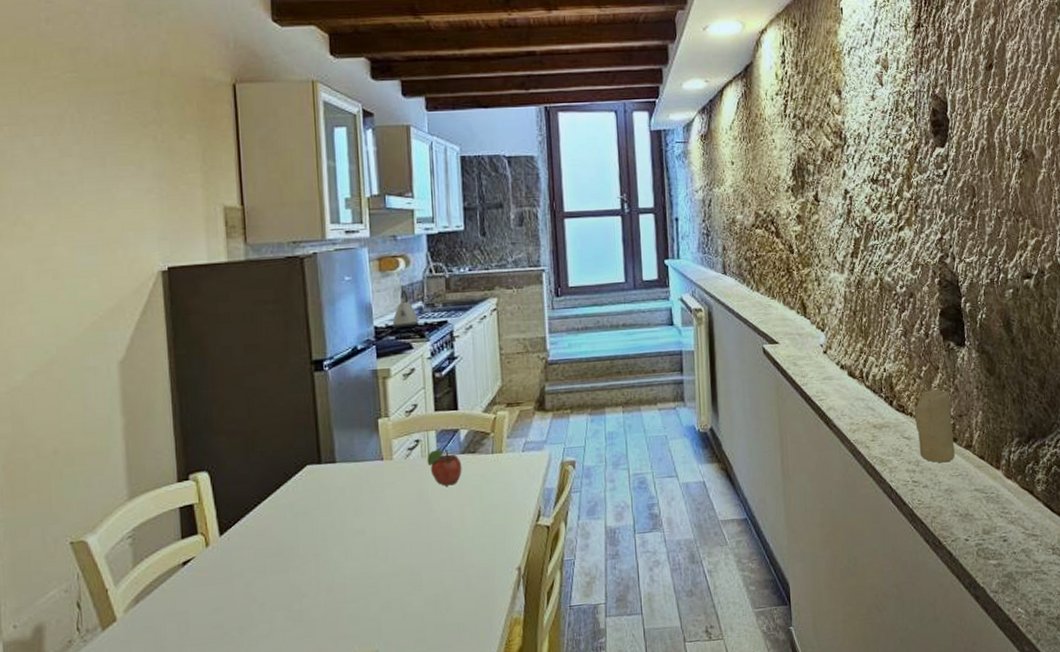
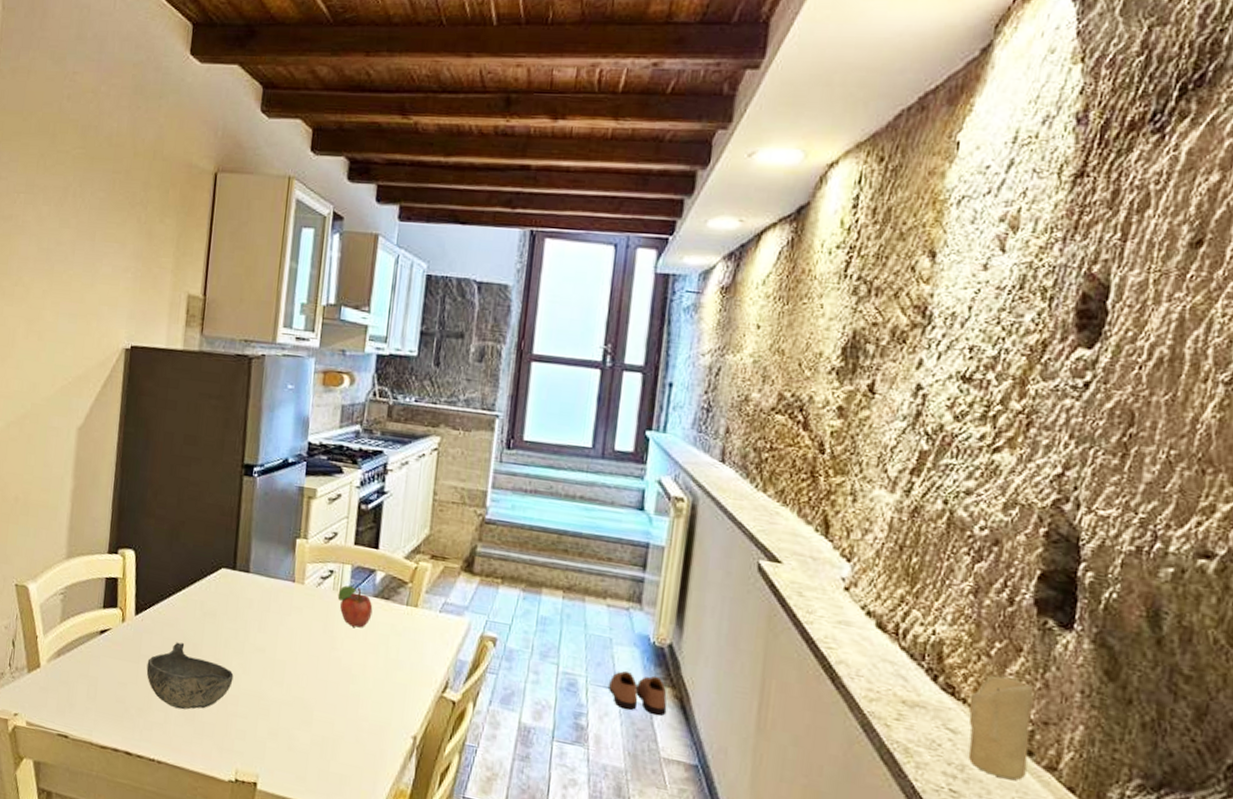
bowl: none [241,549,337,615] -> present [146,642,234,710]
kettle: present [392,289,419,331] -> none [327,409,355,454]
shoe: none [671,456,717,490] -> present [609,670,667,716]

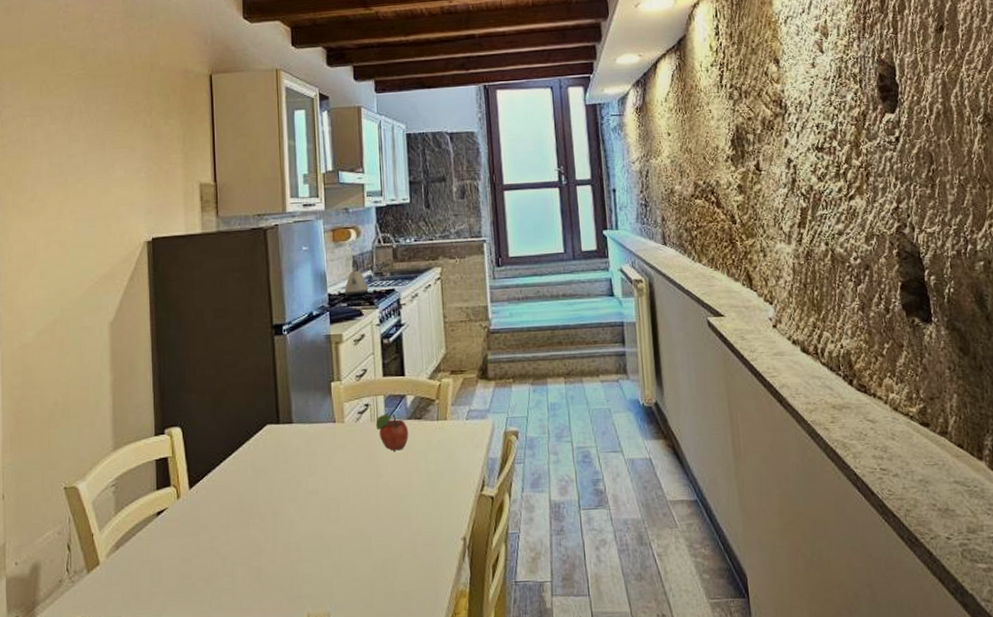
bowl: present [146,642,234,710] -> none [207,505,292,570]
kettle: none [327,409,355,454] -> present [344,259,369,298]
shoe: present [609,670,667,716] -> none [615,432,664,466]
candle: present [968,675,1035,780] -> none [877,369,928,450]

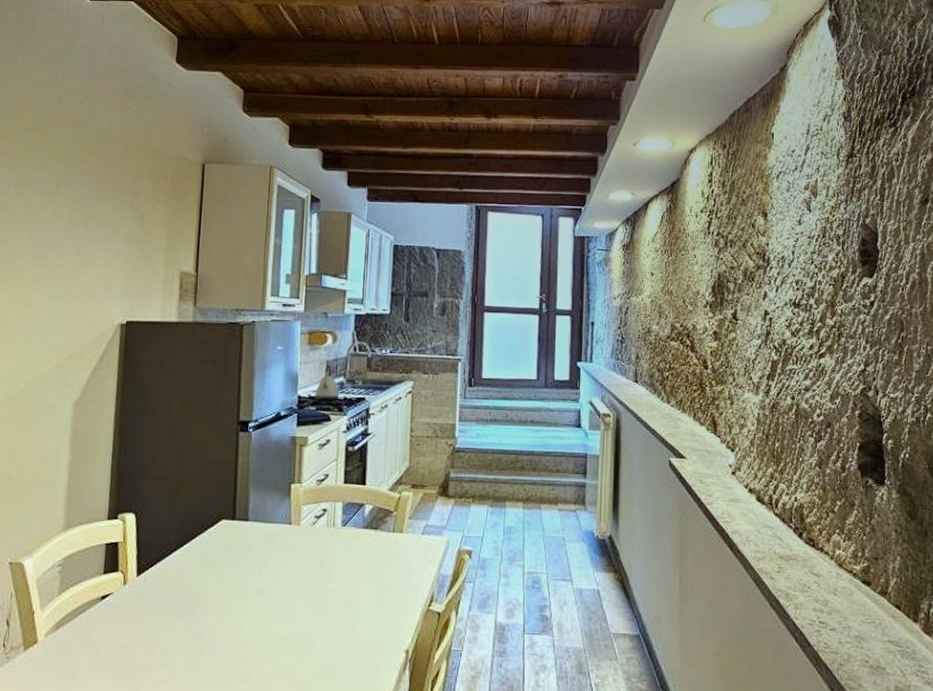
fruit: present [375,414,409,451] -> none [331,521,364,558]

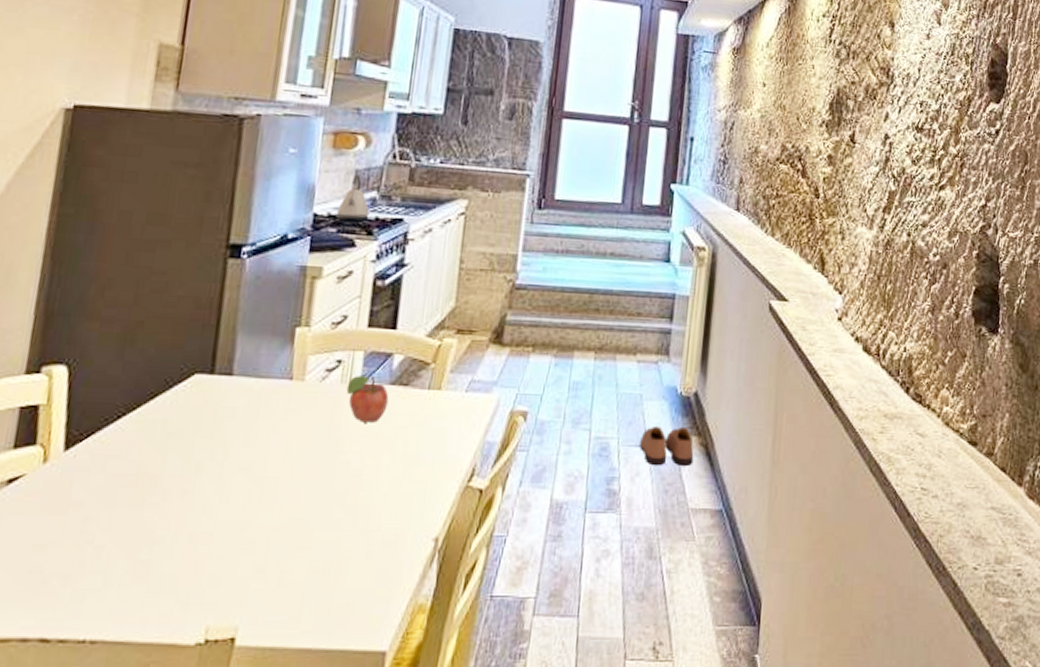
fruit: none [331,521,364,558] -> present [346,376,389,423]
shoe: none [566,563,612,597] -> present [640,425,694,465]

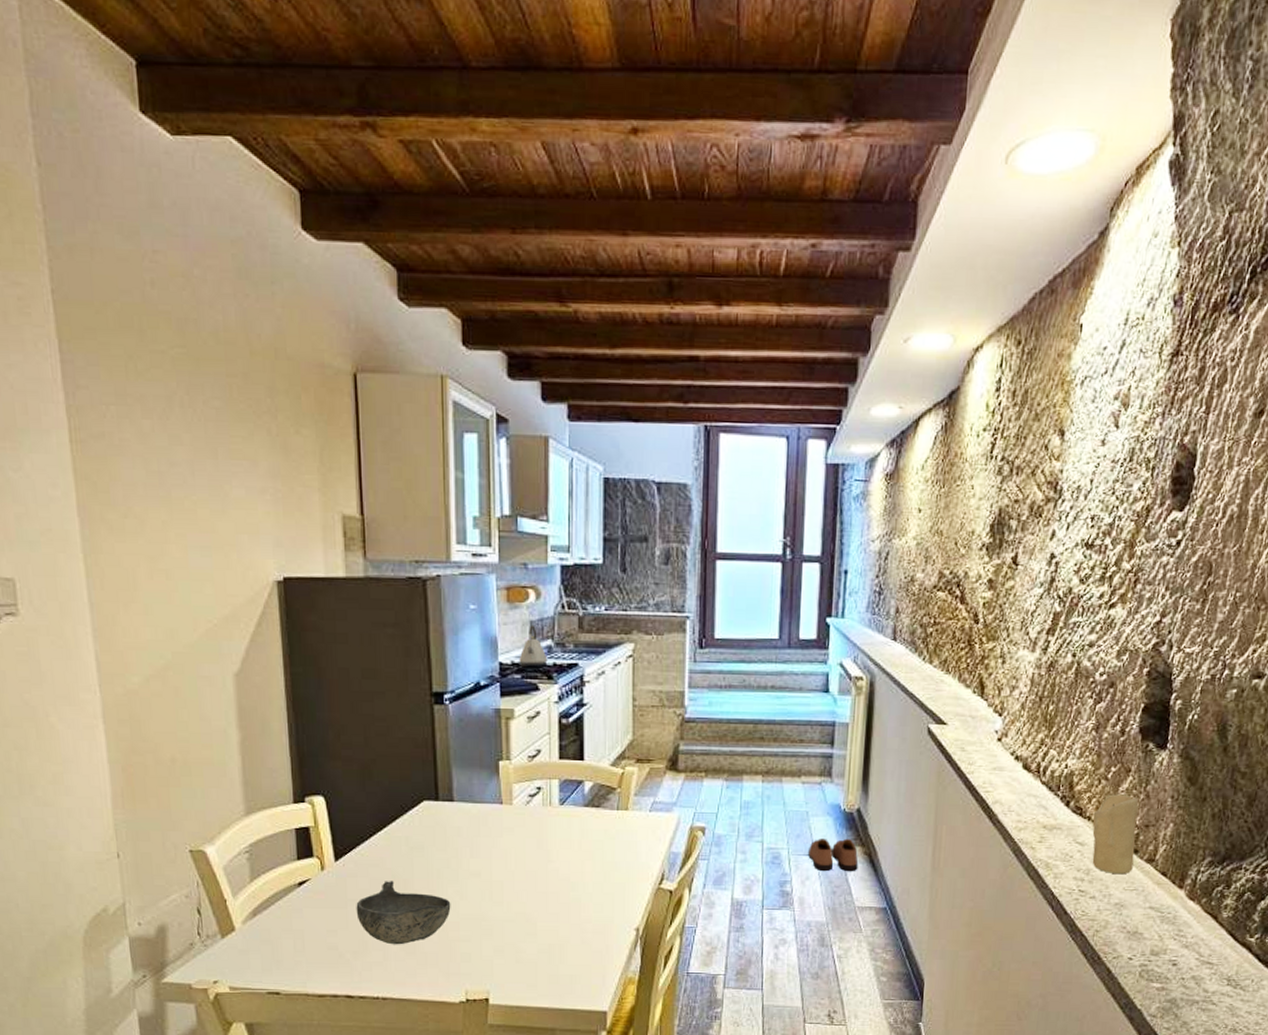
bowl: none [78,477,207,565] -> present [356,881,451,945]
fruit: present [346,376,389,423] -> none [548,800,584,838]
candle: none [932,380,976,470] -> present [1092,794,1139,875]

